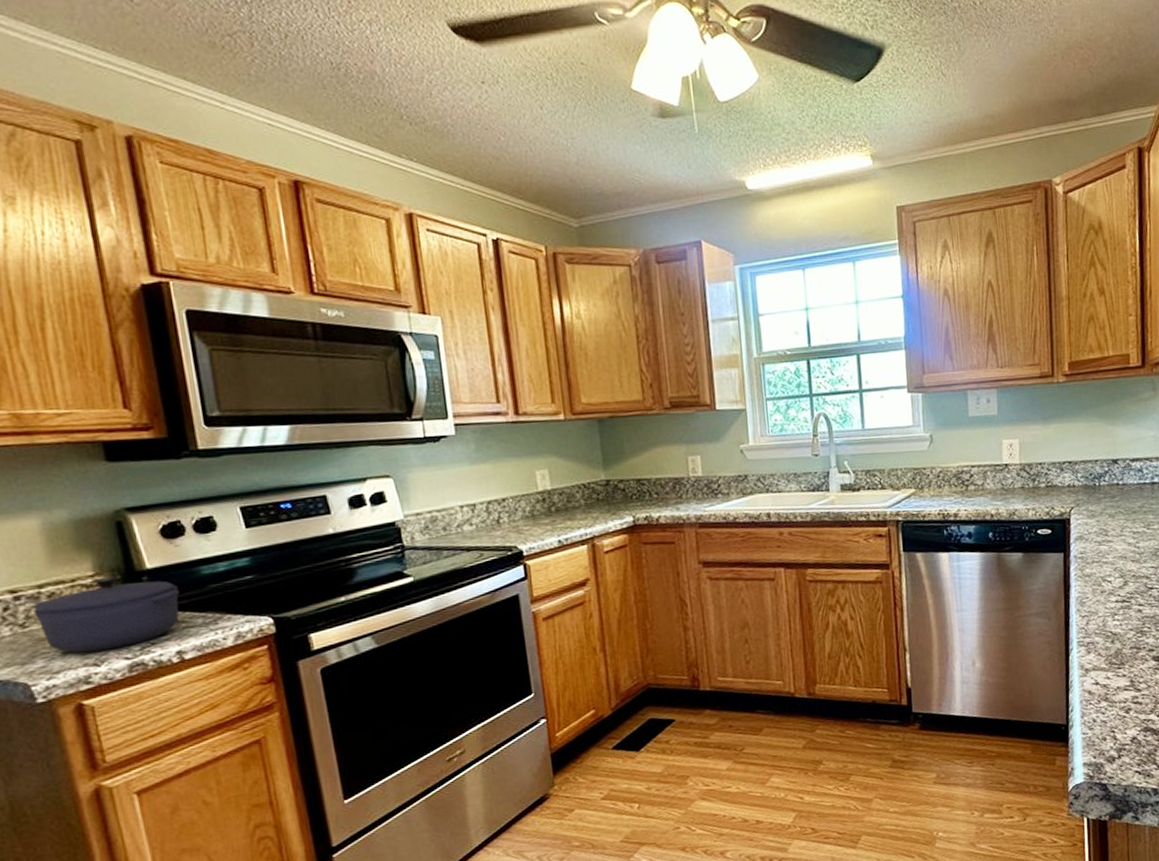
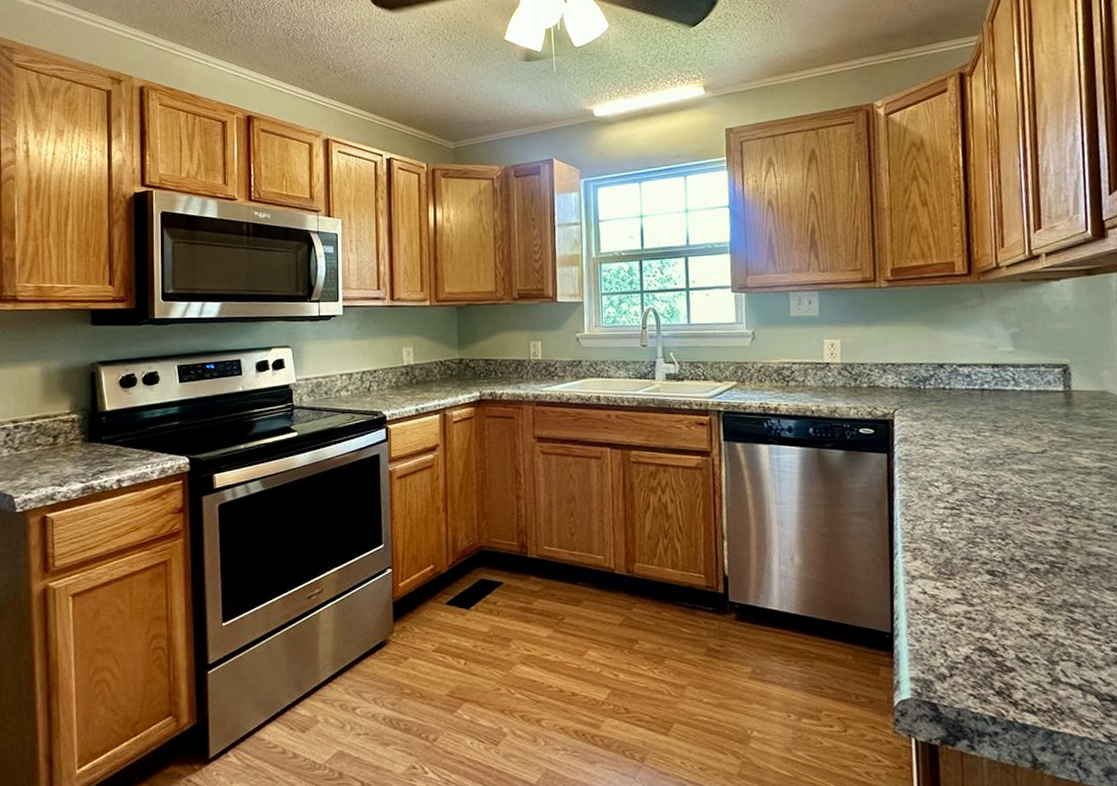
cooking pot: present [33,575,180,653] -> none [26,415,127,475]

